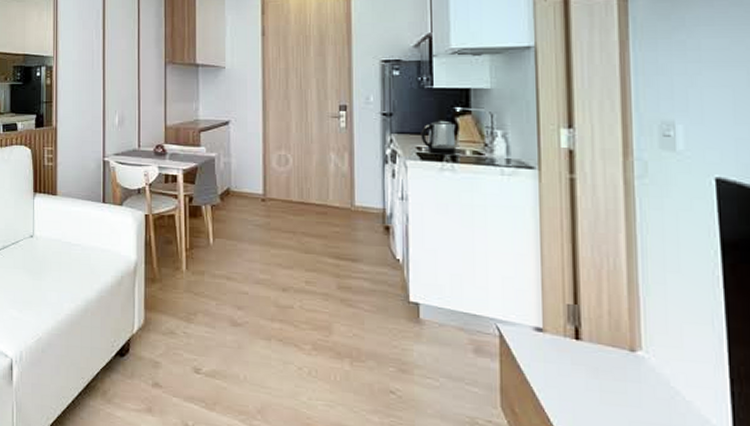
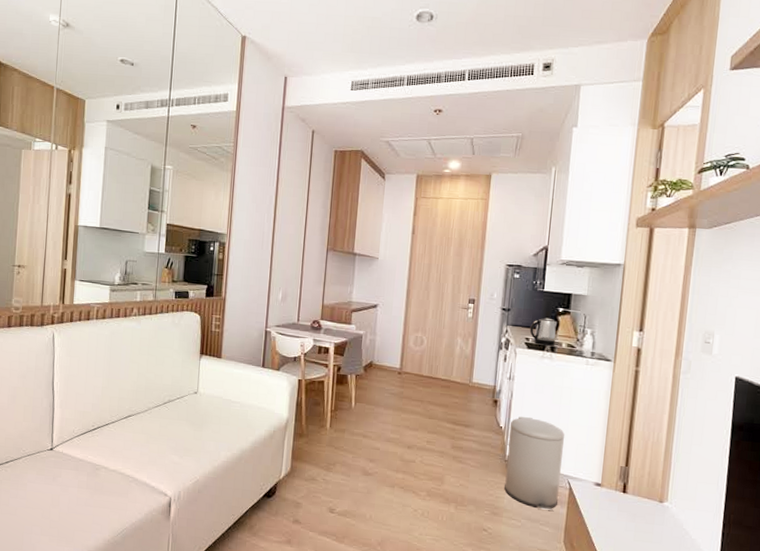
pedal bin: none [410,246,485,367] -> present [504,417,565,512]

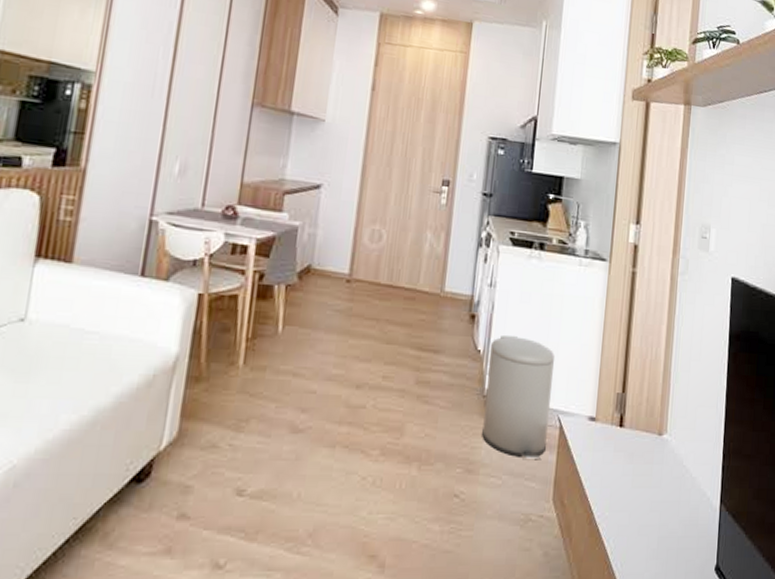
kettle: present [529,317,558,347] -> none [515,205,548,244]

